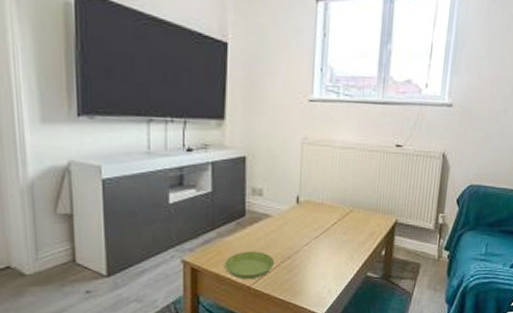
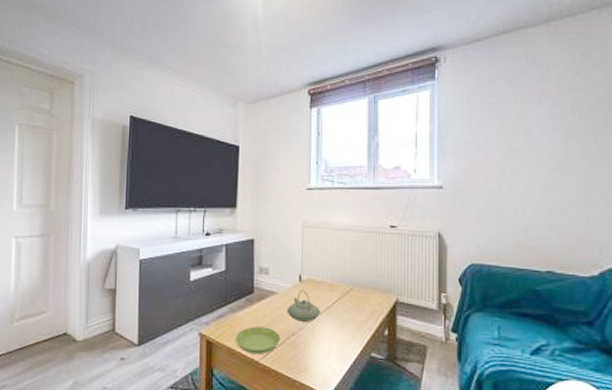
teapot: none [282,211,318,245] -> present [287,289,320,322]

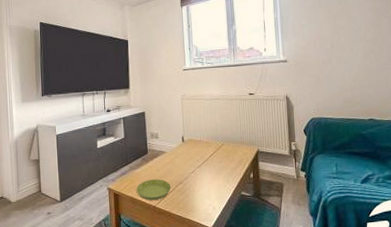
teapot: present [287,289,320,322] -> none [174,148,200,173]

